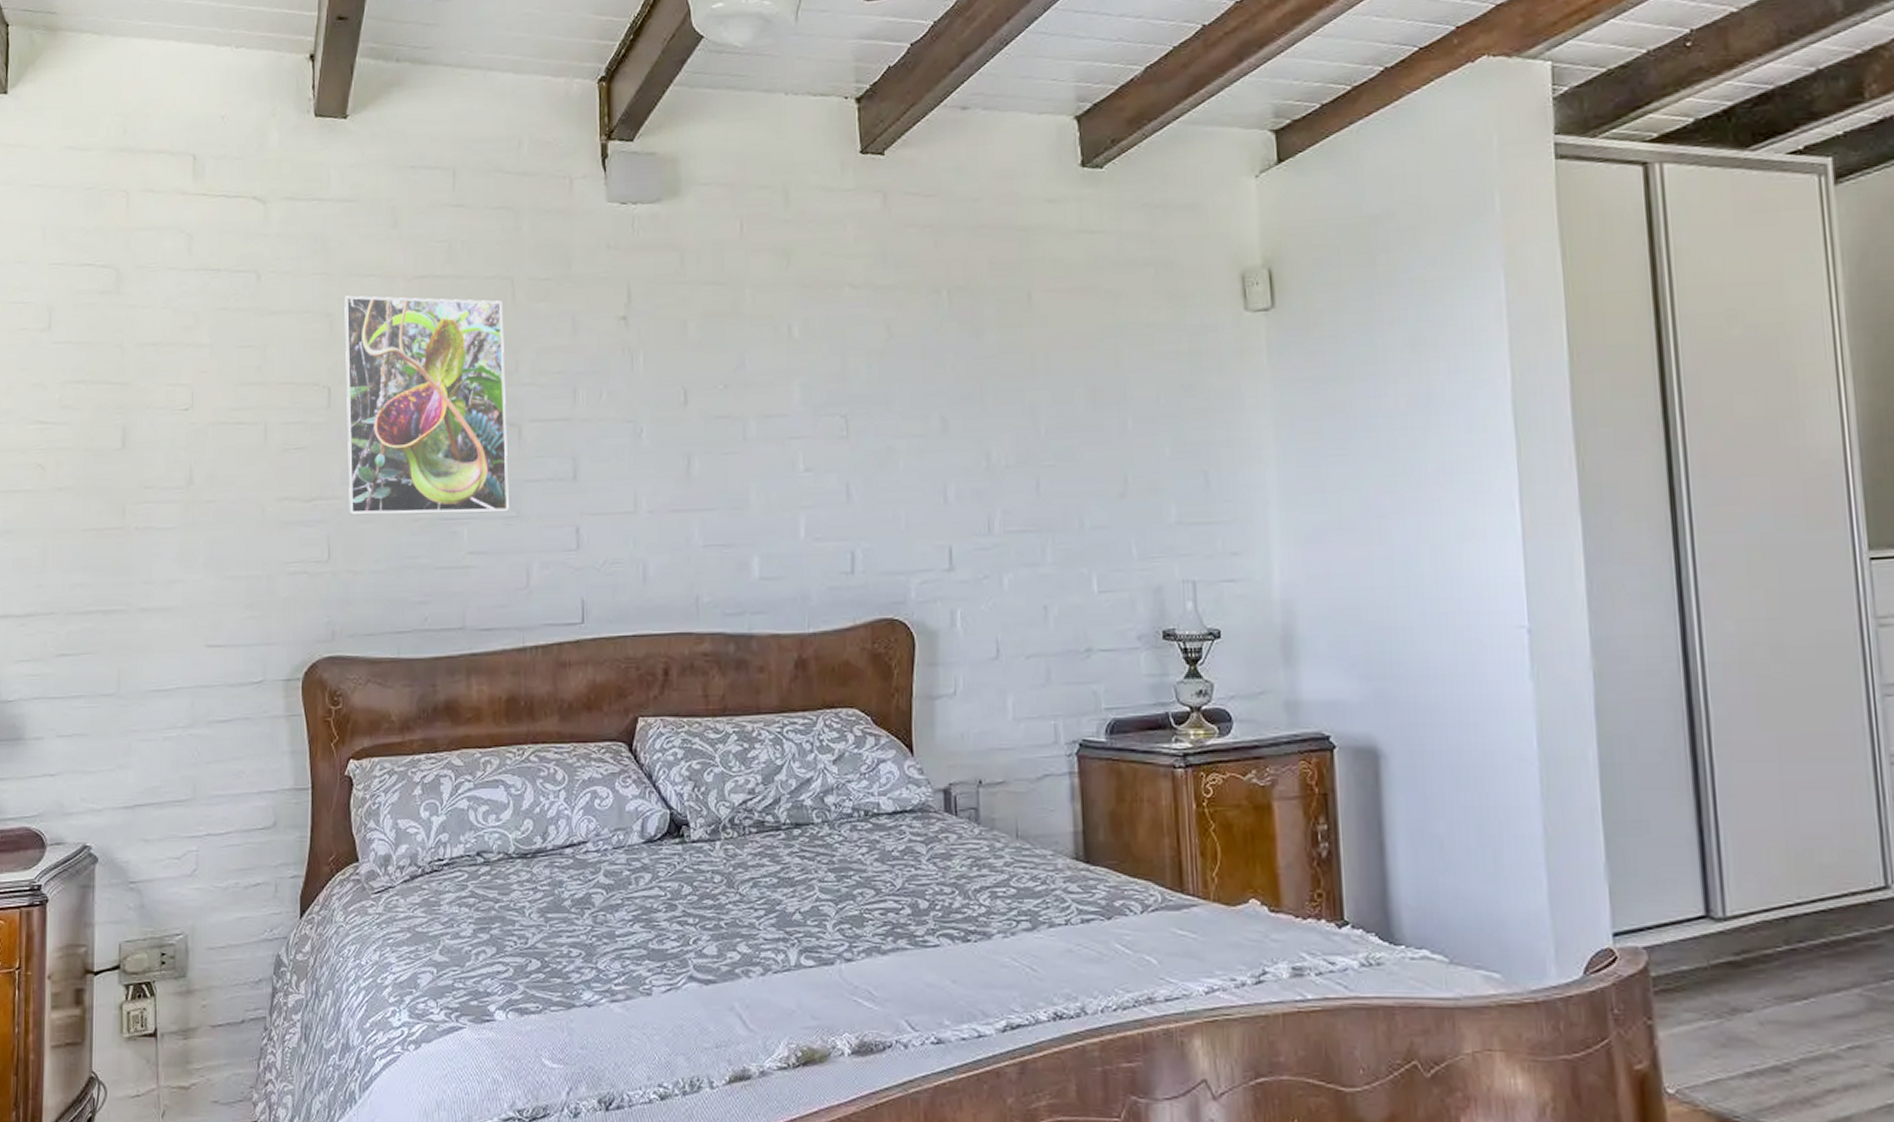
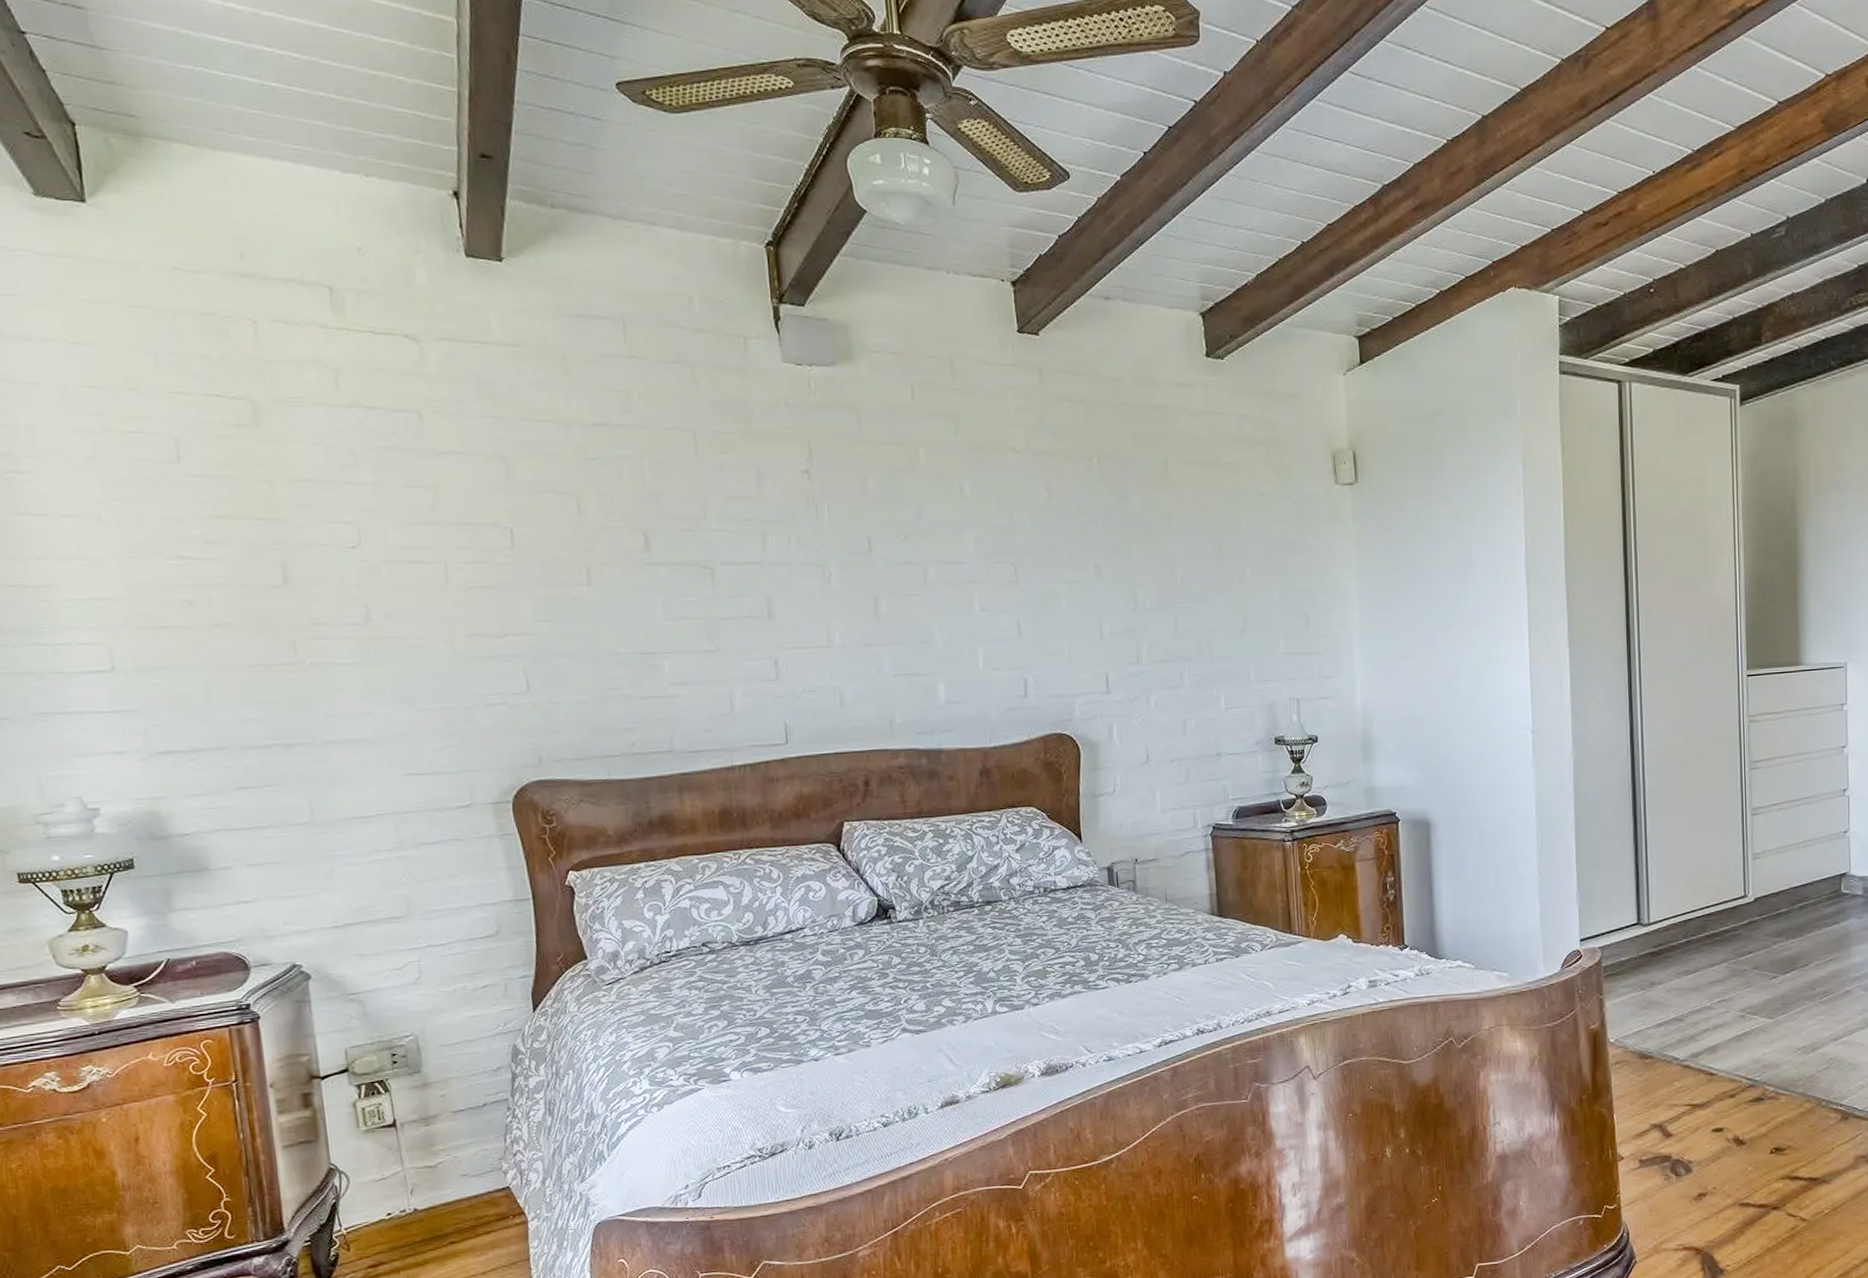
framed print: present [344,295,509,516] -> none [518,440,708,651]

